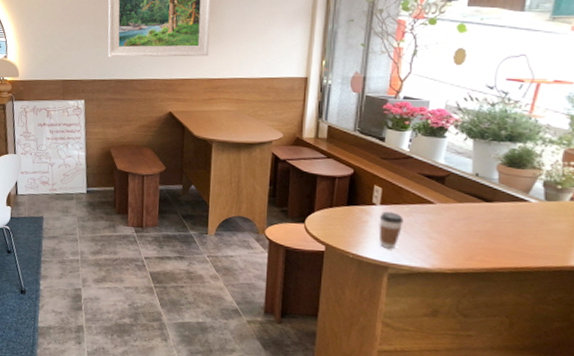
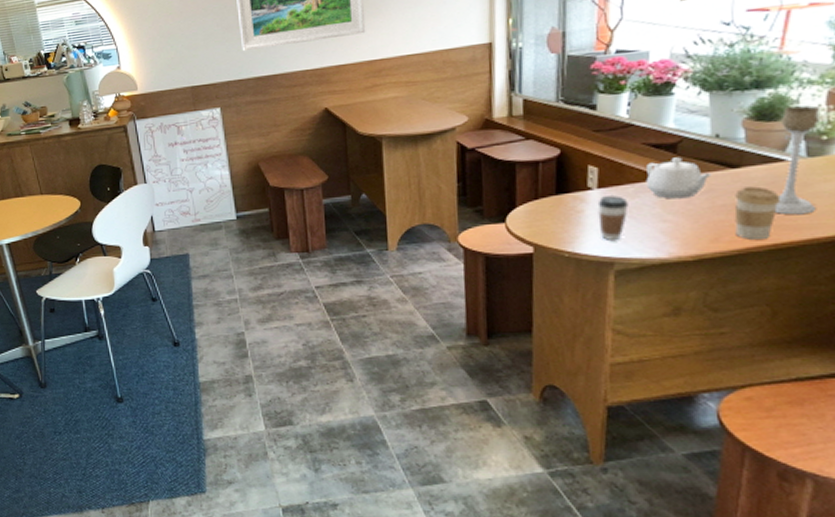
teapot: none [418,188,471,222] -> present [646,157,712,199]
coffee cup: none [485,218,523,262] -> present [734,186,781,240]
candle holder: none [517,158,558,247] -> present [774,105,821,215]

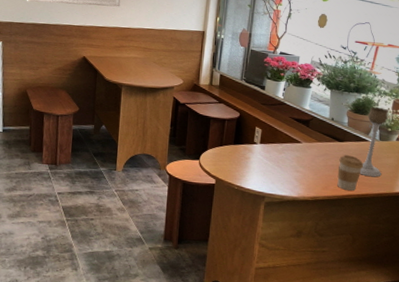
coffee cup: present [597,194,629,240] -> none [258,149,278,181]
teapot: present [646,157,712,199] -> none [289,129,328,158]

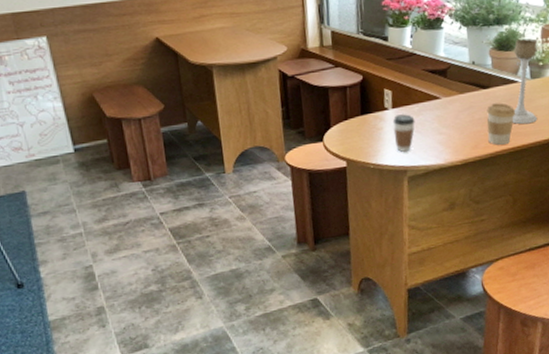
coffee cup: none [258,149,278,181] -> present [392,113,415,152]

